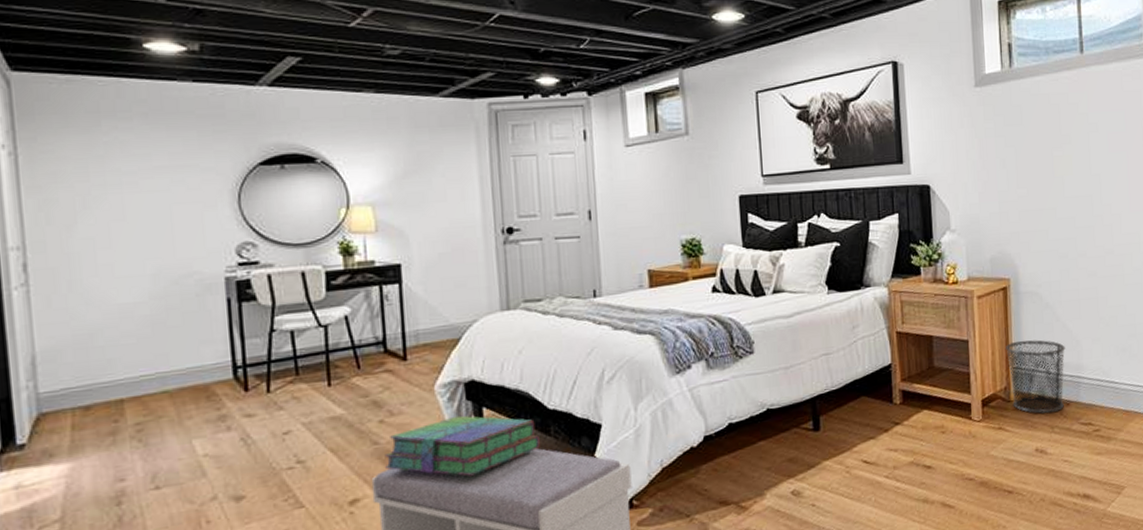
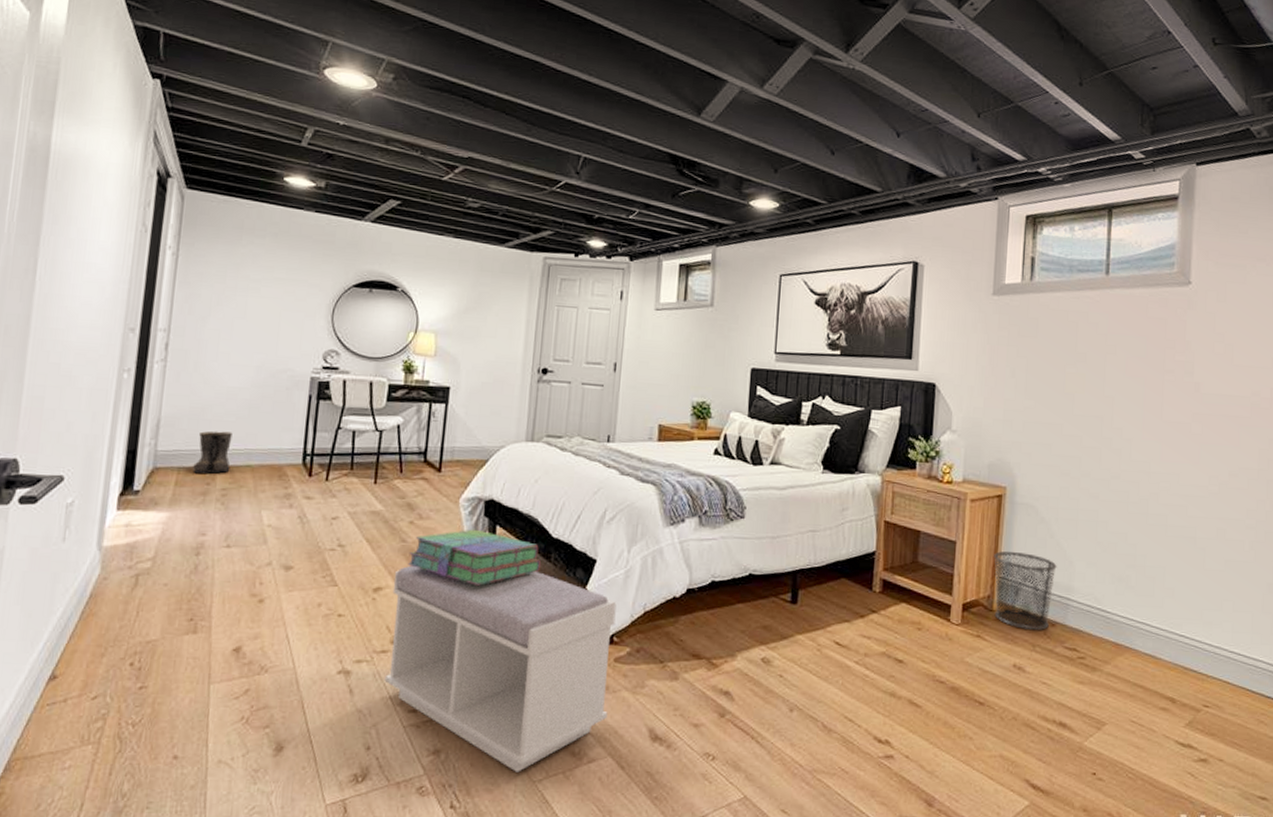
boots: none [91,356,142,412] -> present [193,431,233,474]

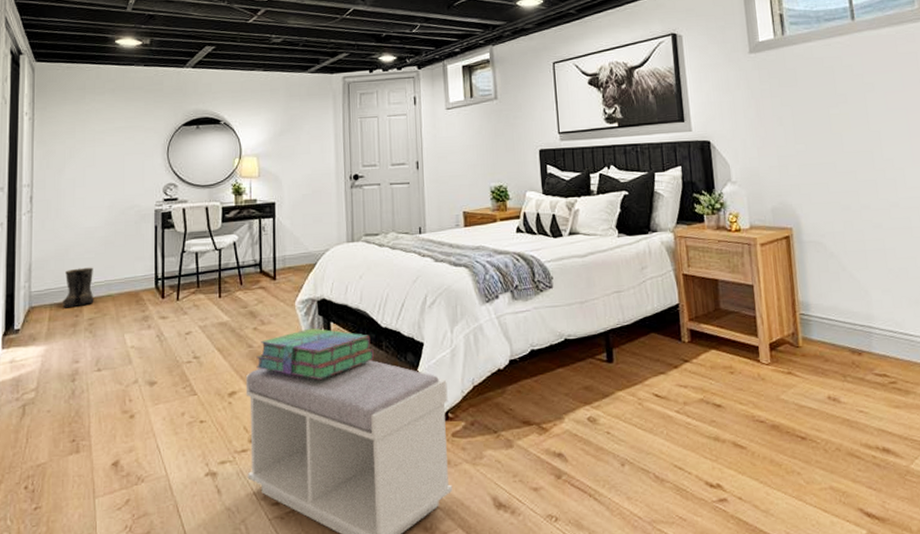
waste bin: present [994,551,1057,631] -> none [791,287,856,362]

